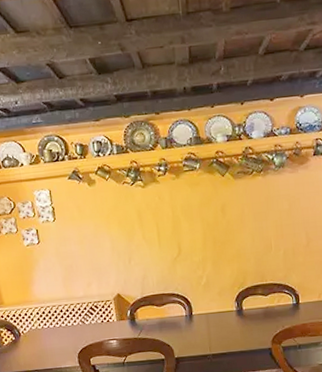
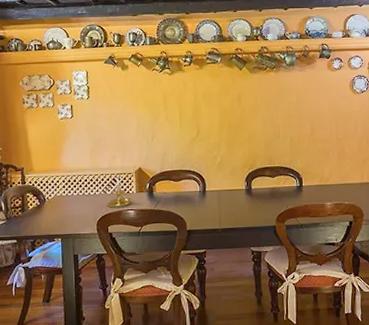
candle holder: none [86,305,113,339] -> present [106,177,132,208]

